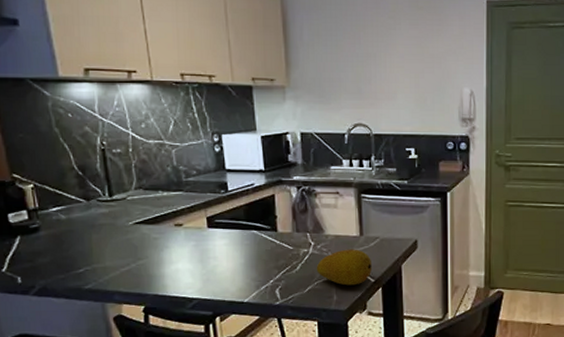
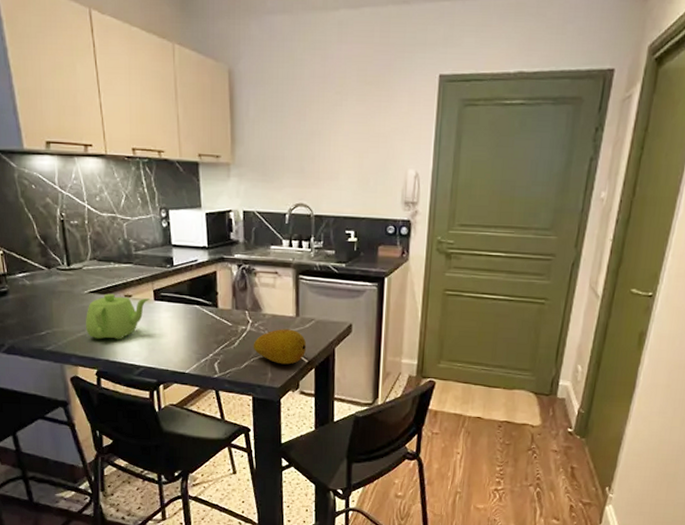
teapot: none [130,223,203,273] -> present [85,293,150,340]

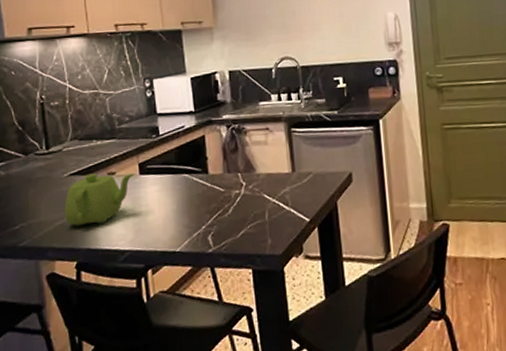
fruit: present [253,329,307,365] -> none [248,186,307,228]

